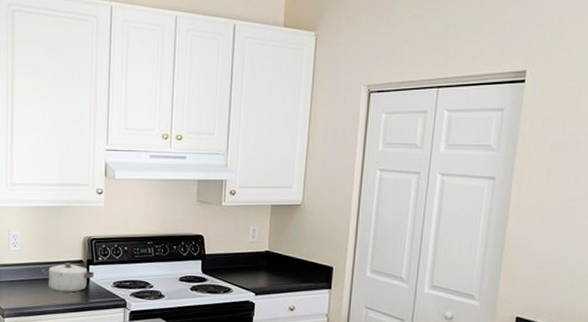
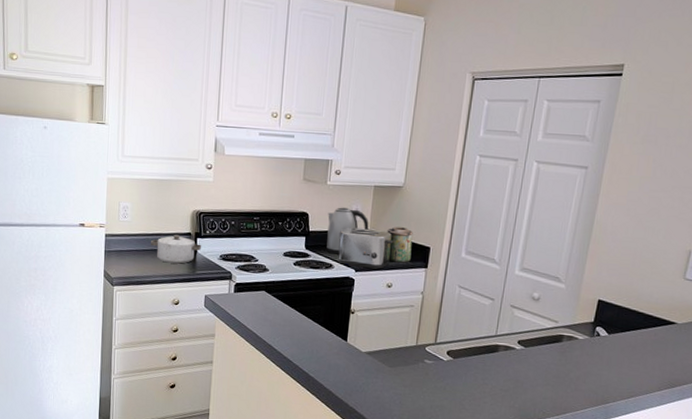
kettle: none [224,228,267,278] -> present [326,207,369,255]
toaster: none [236,249,294,292] -> present [338,227,394,270]
canister: none [287,247,314,285] -> present [387,227,413,263]

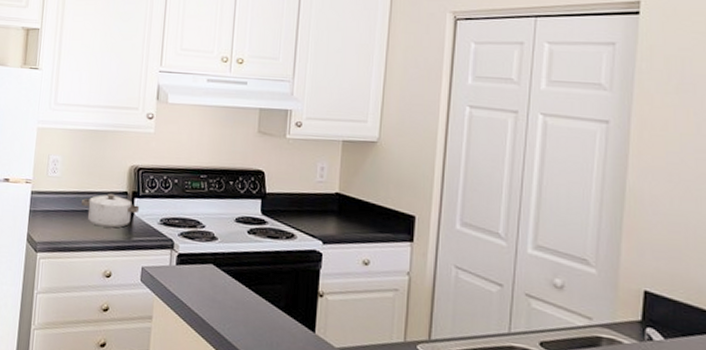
kettle: present [326,207,369,255] -> none [287,165,338,222]
toaster: present [338,227,394,270] -> none [301,189,369,242]
canister: present [387,227,413,263] -> none [360,190,393,235]

